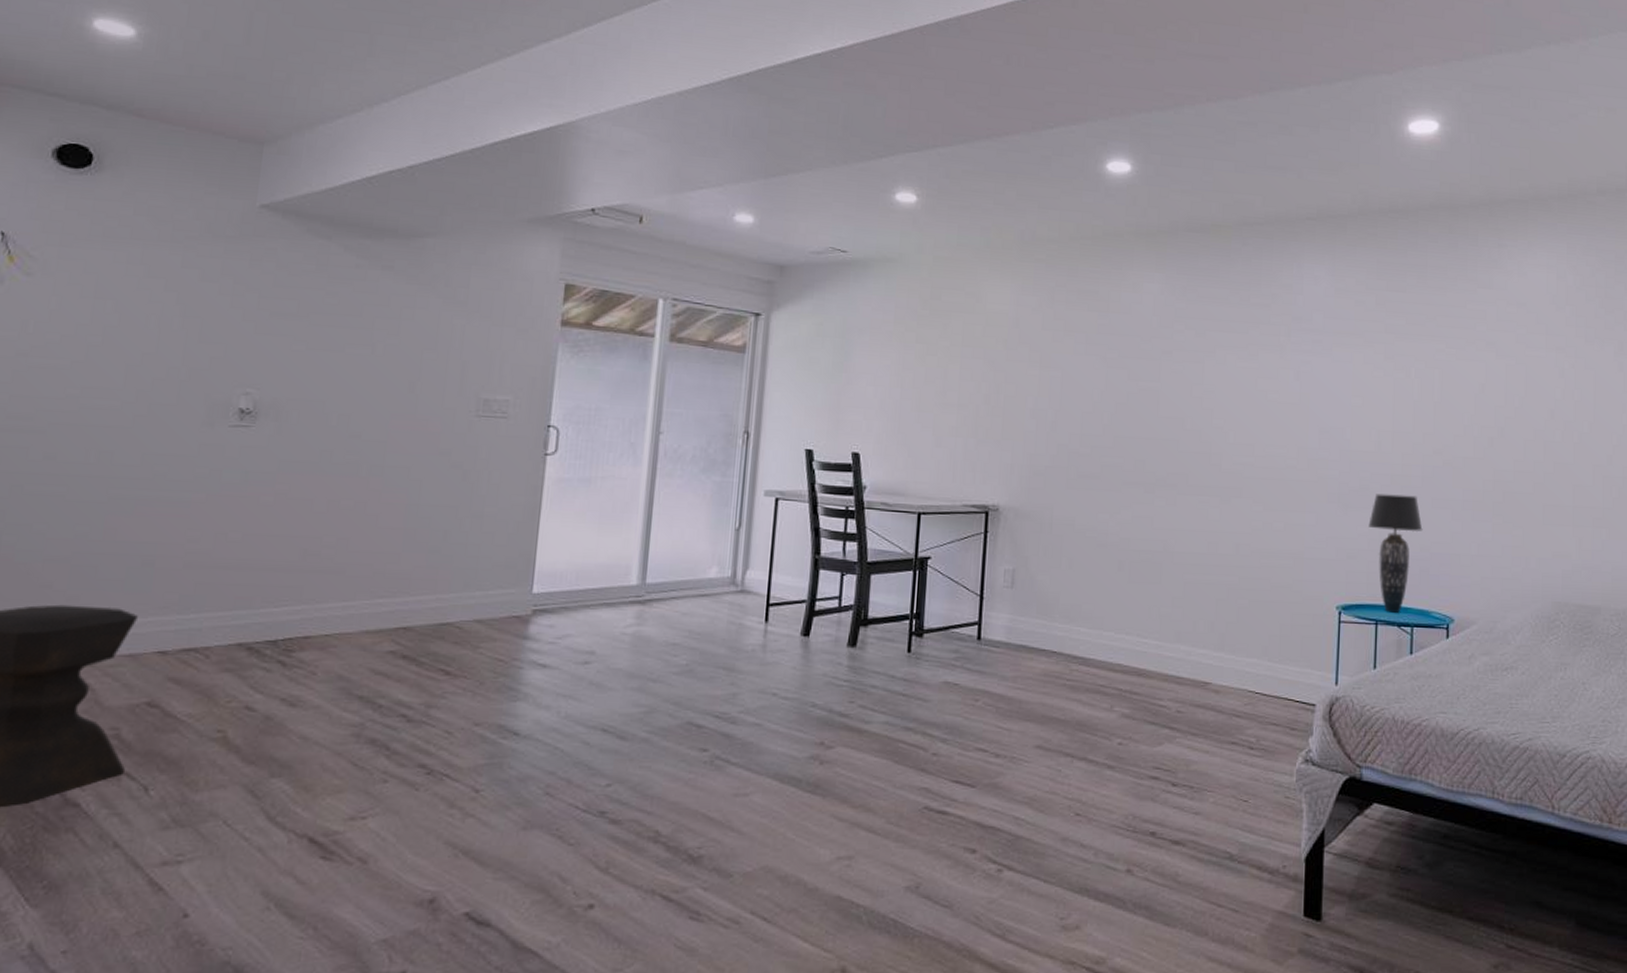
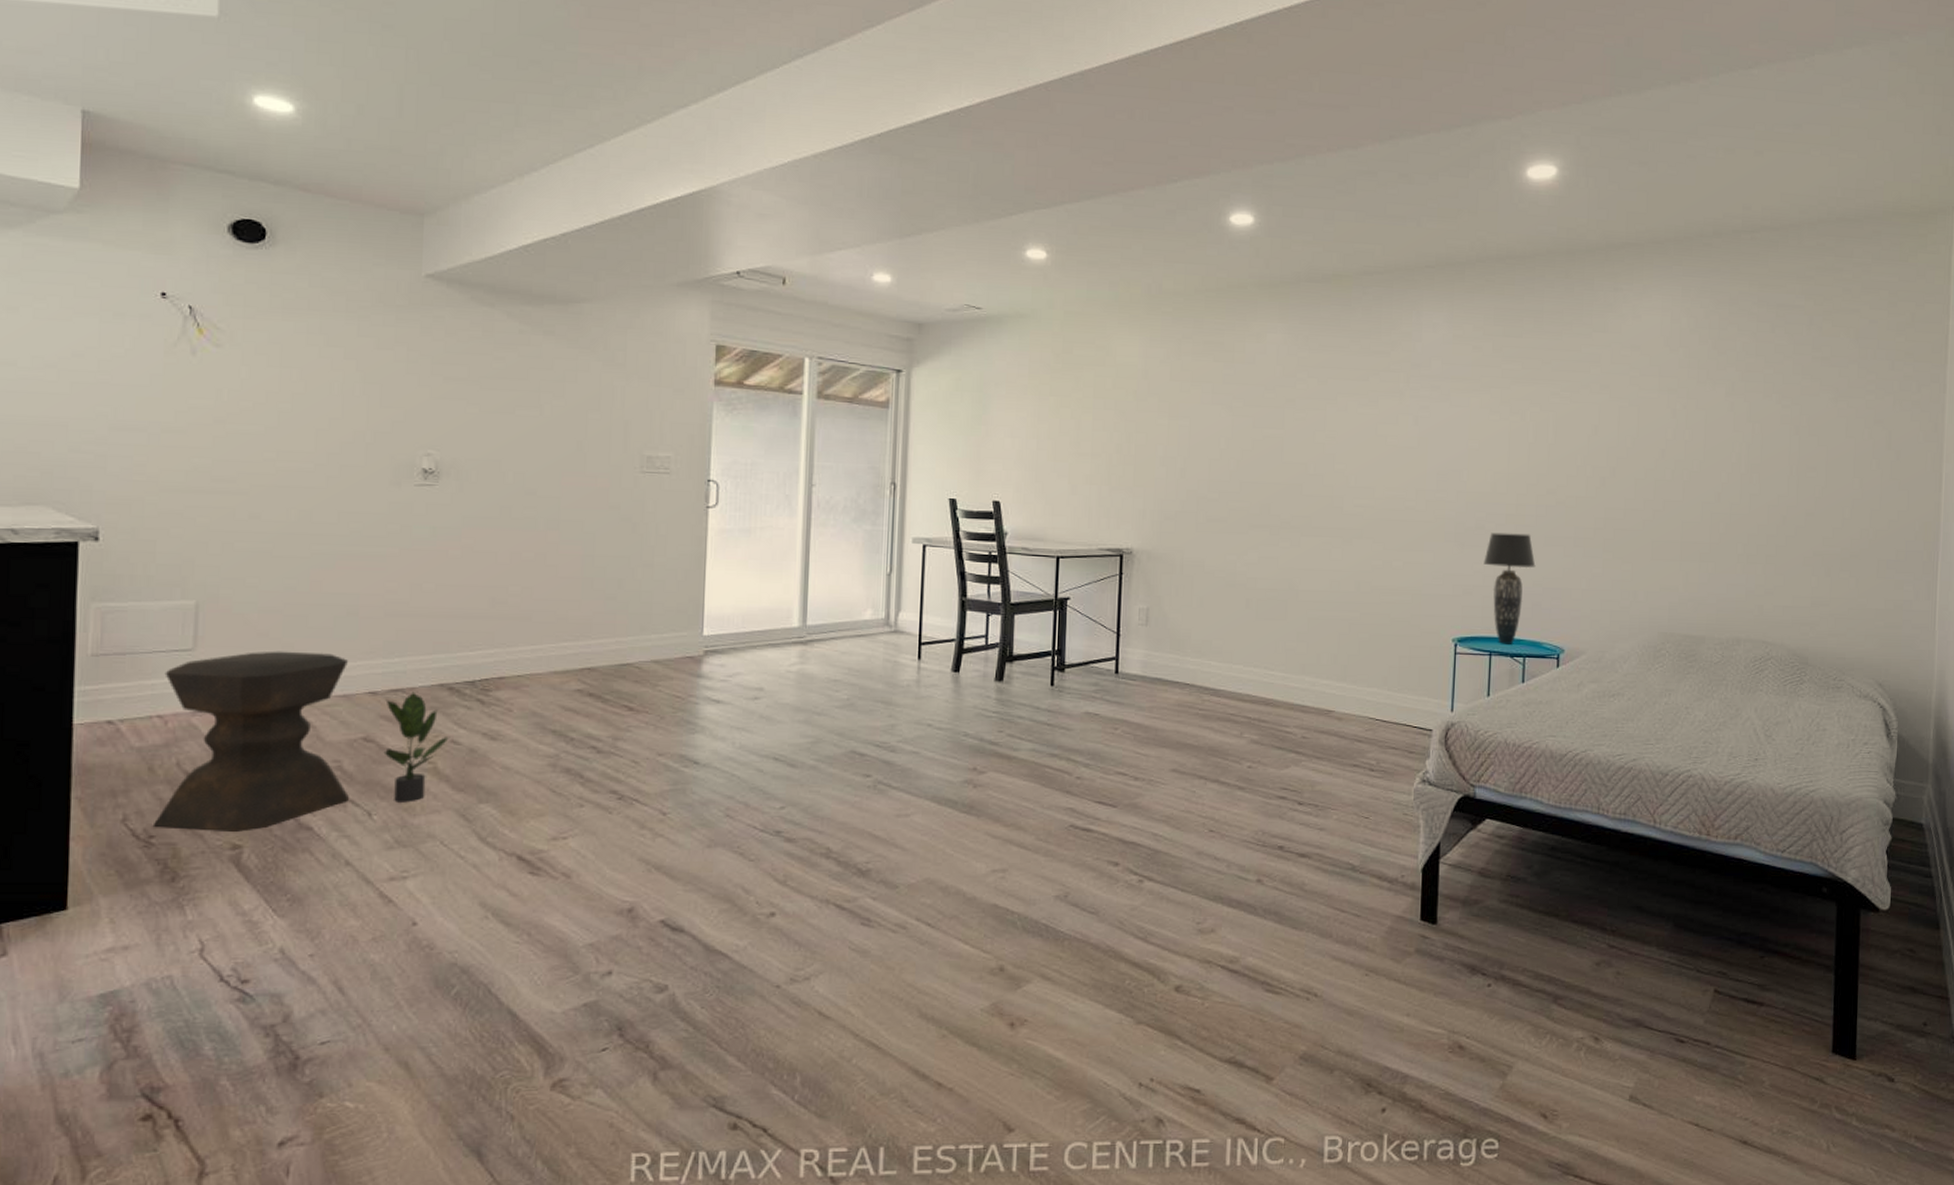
potted plant: none [168,651,245,776] -> present [383,691,451,802]

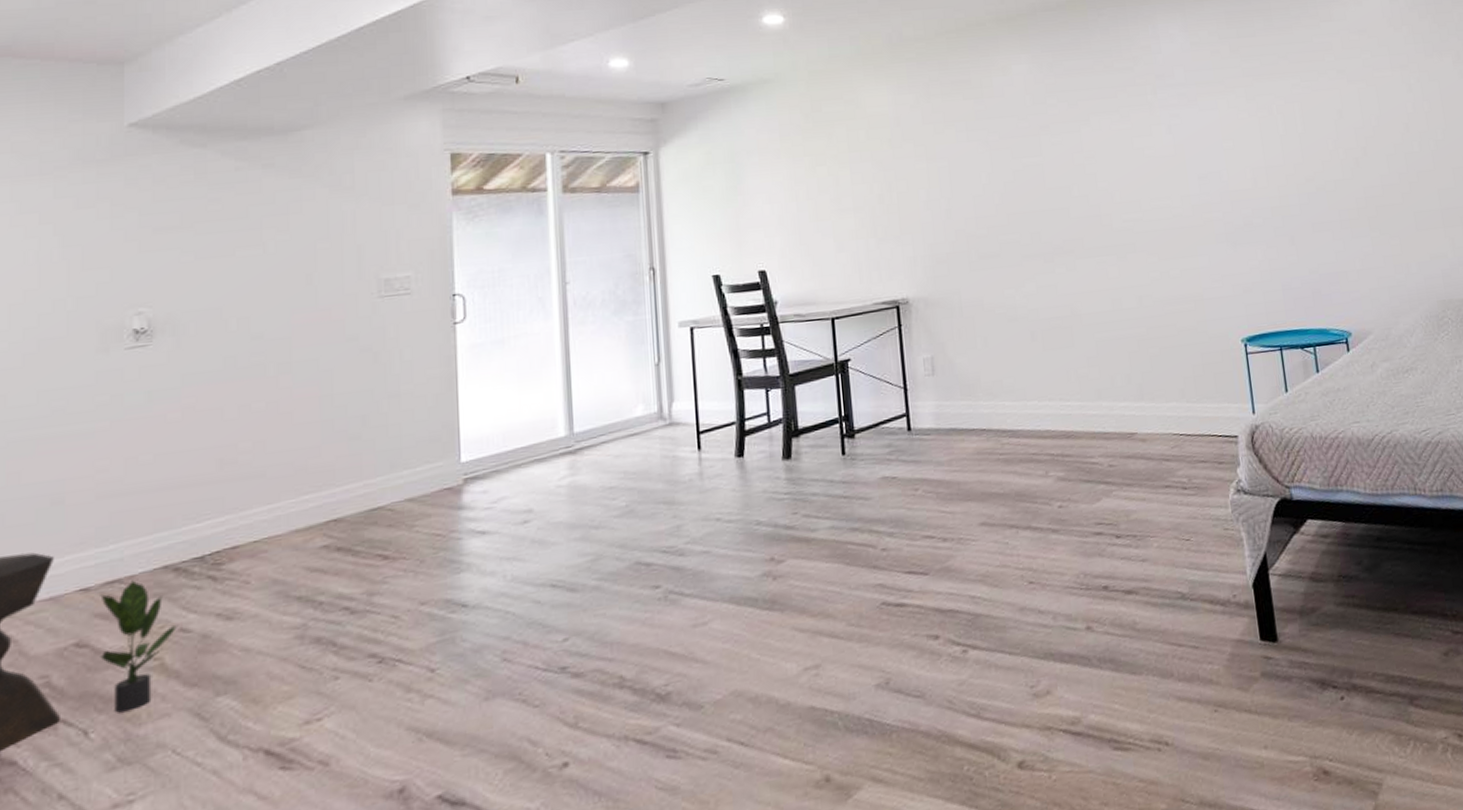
table lamp: present [1483,532,1536,644] -> none [1258,223,1309,337]

